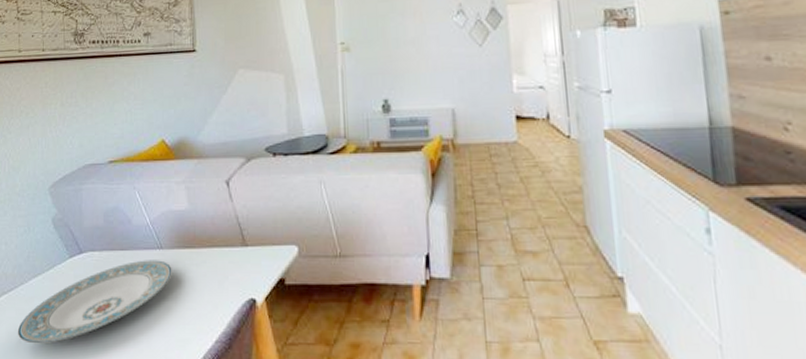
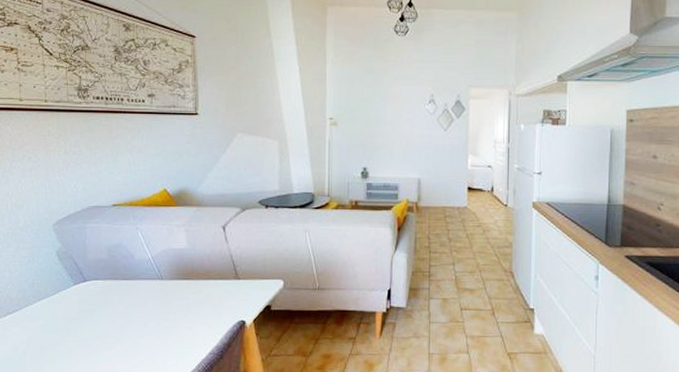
plate: present [17,260,172,344] -> none [23,288,171,356]

